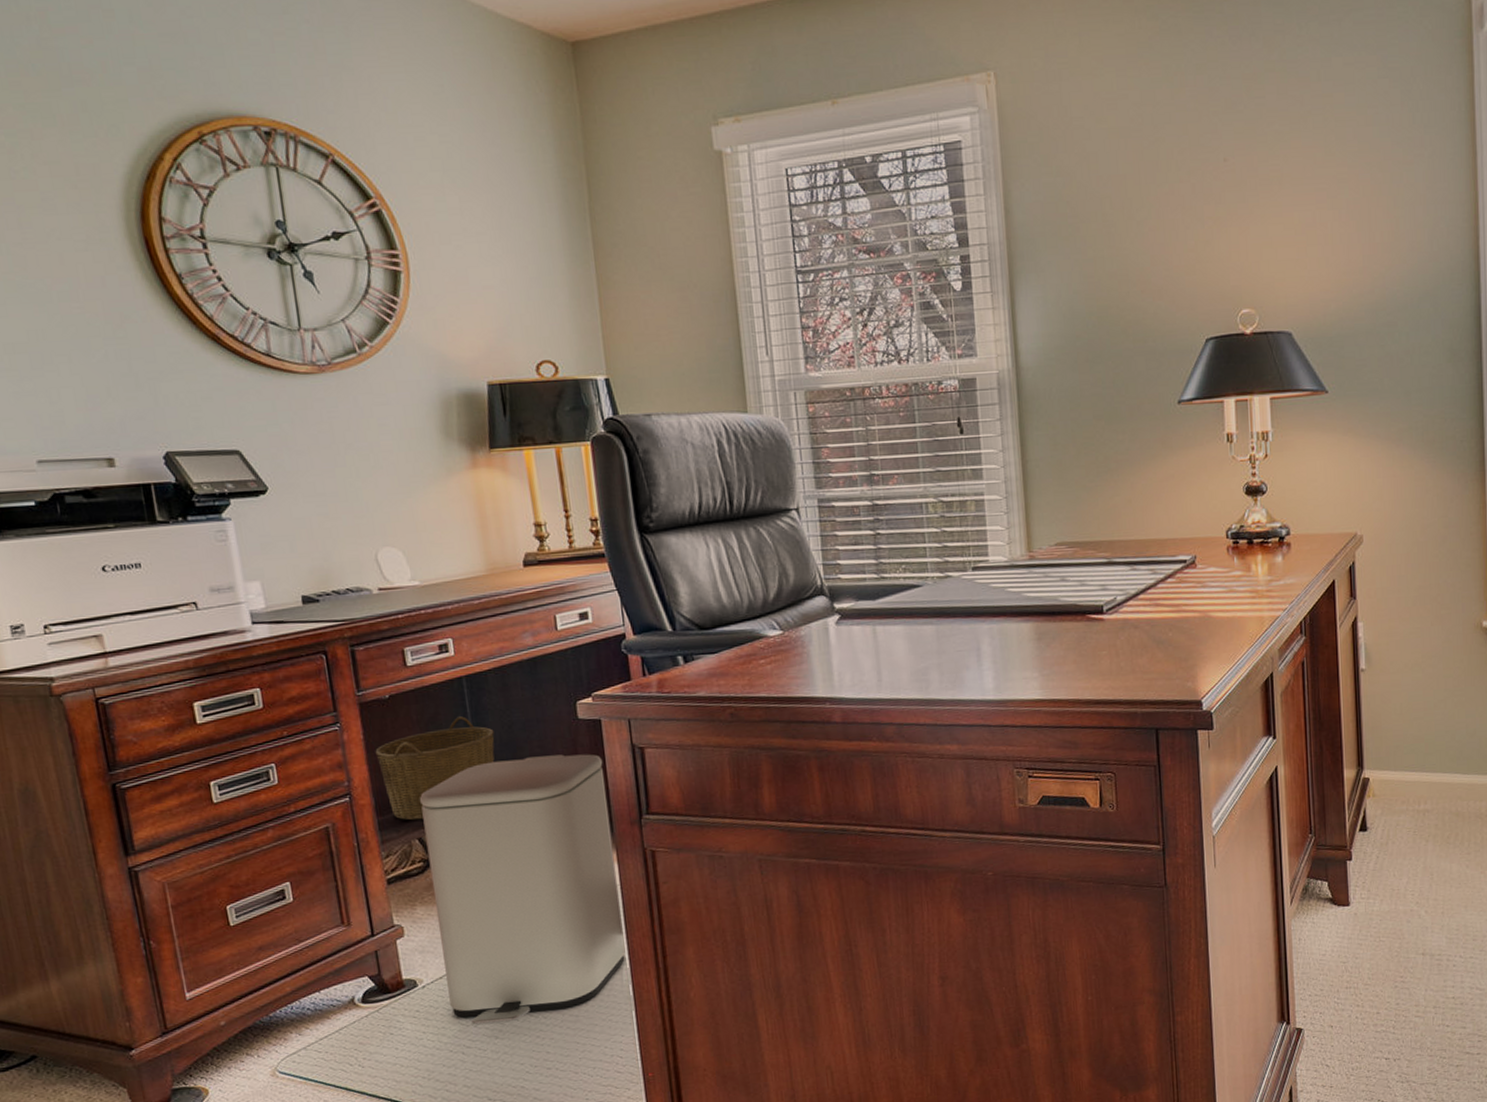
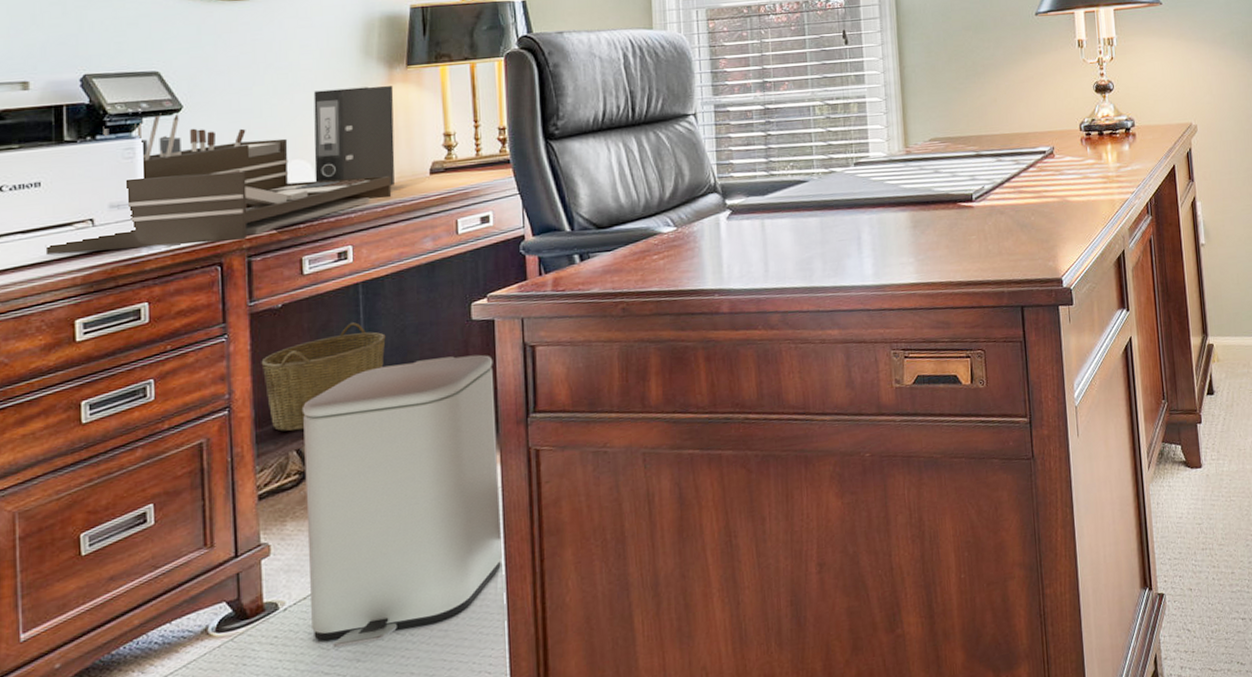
desk organizer: none [154,494,487,638] -> present [45,113,392,255]
binder: none [397,469,489,577] -> present [313,85,395,186]

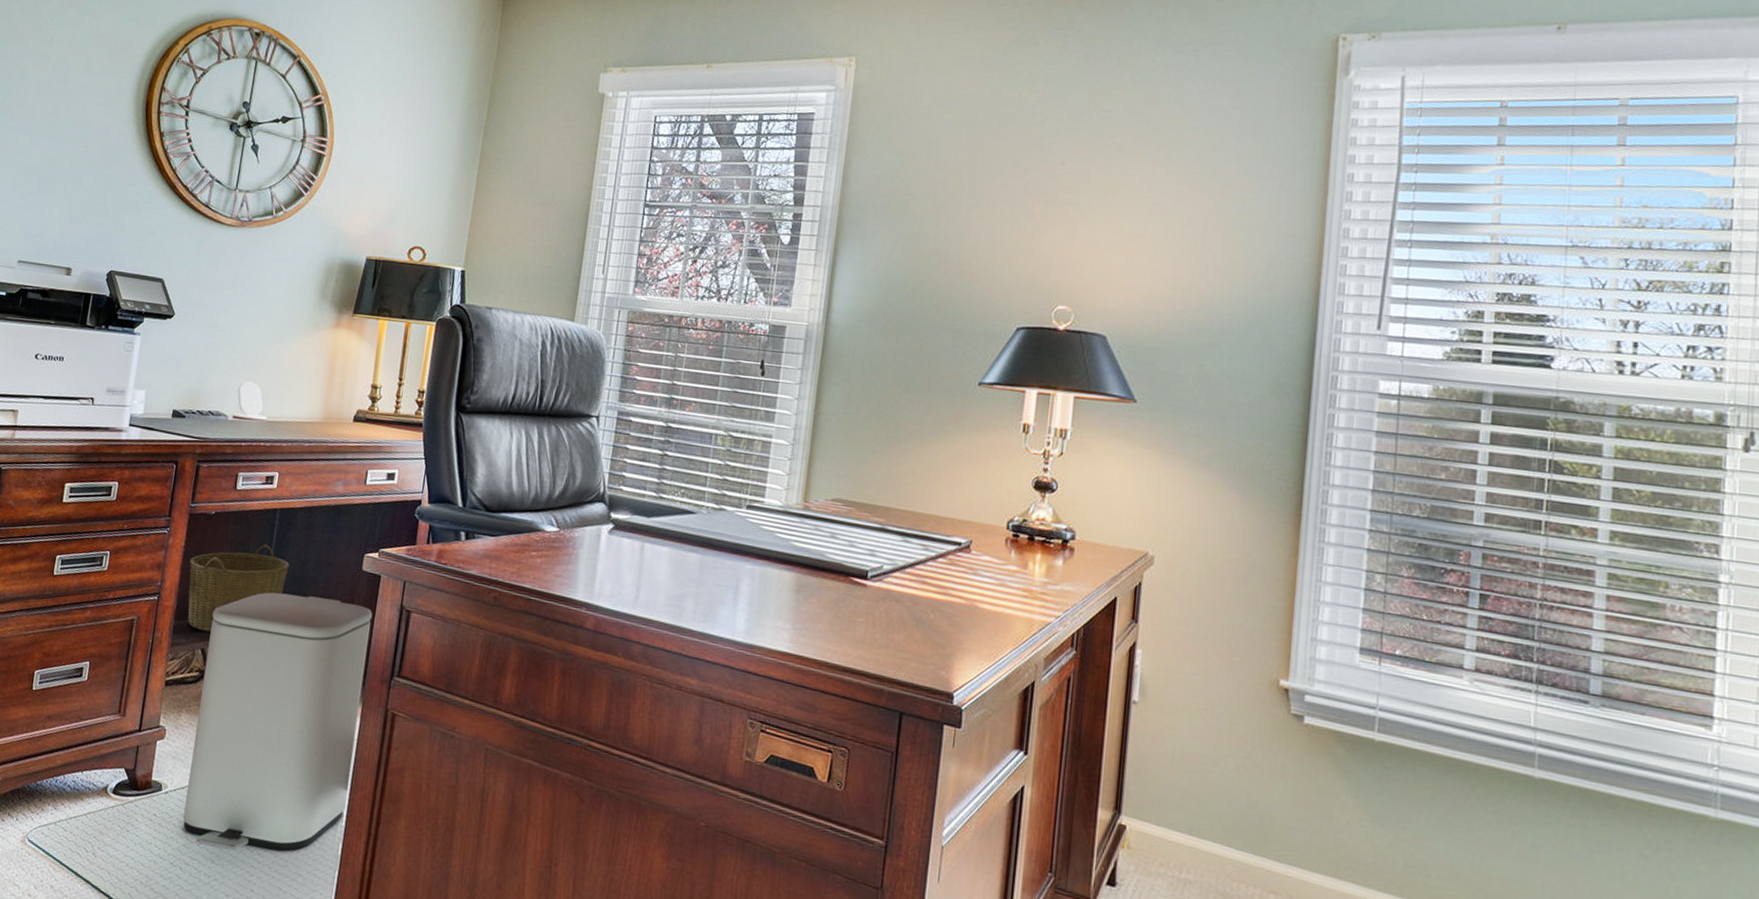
desk organizer: present [45,113,392,255] -> none [56,316,322,446]
binder: present [313,85,395,186] -> none [261,321,339,425]

